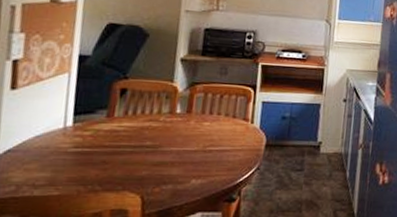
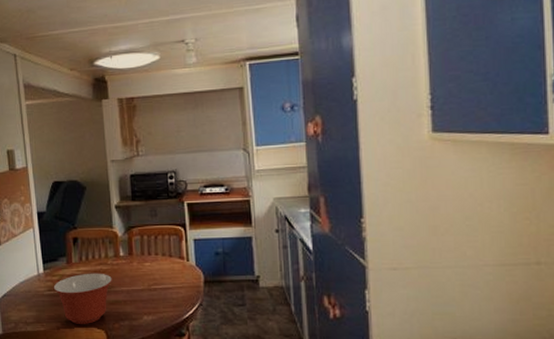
mixing bowl: none [81,129,162,189] -> present [53,273,112,325]

